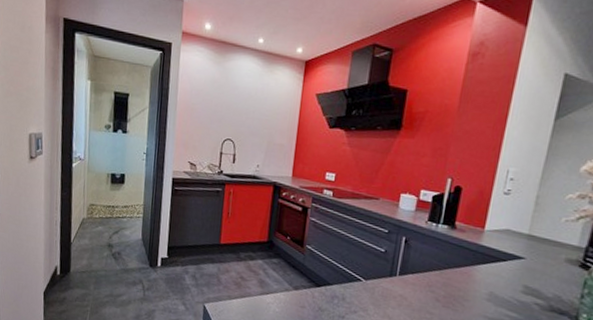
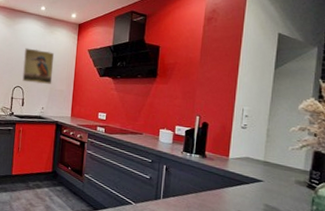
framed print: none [233,91,274,137] -> present [22,48,55,85]

